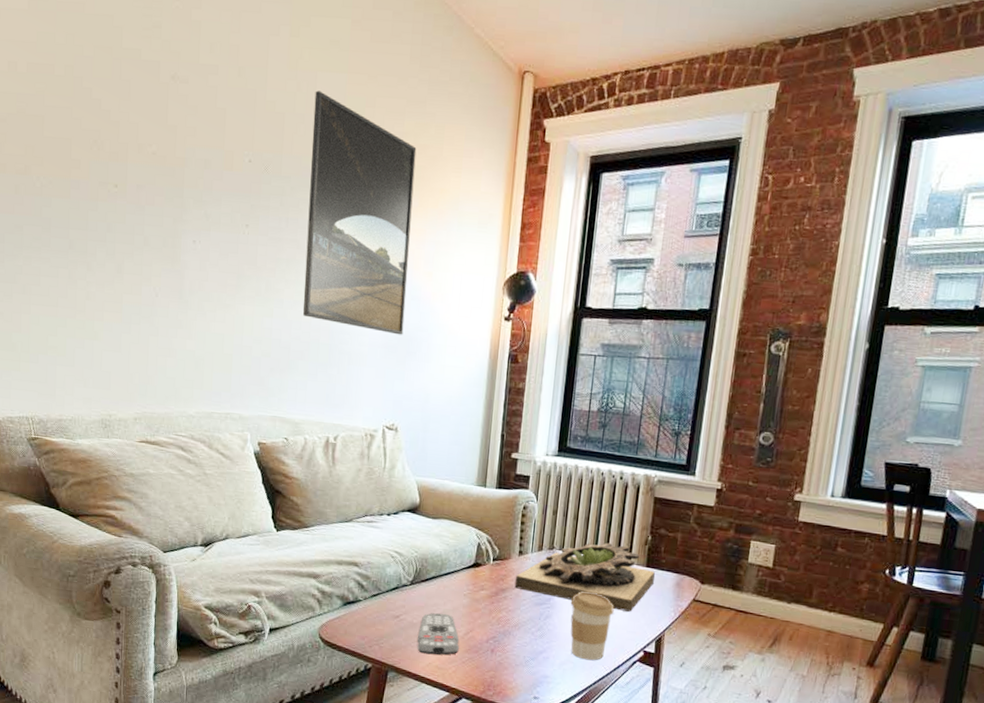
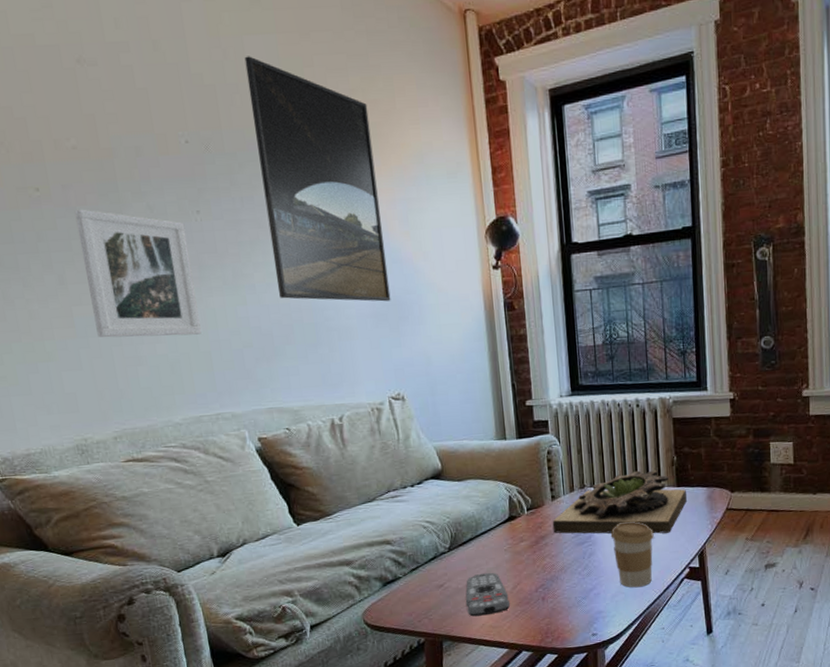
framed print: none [139,208,233,337] -> present [74,209,202,338]

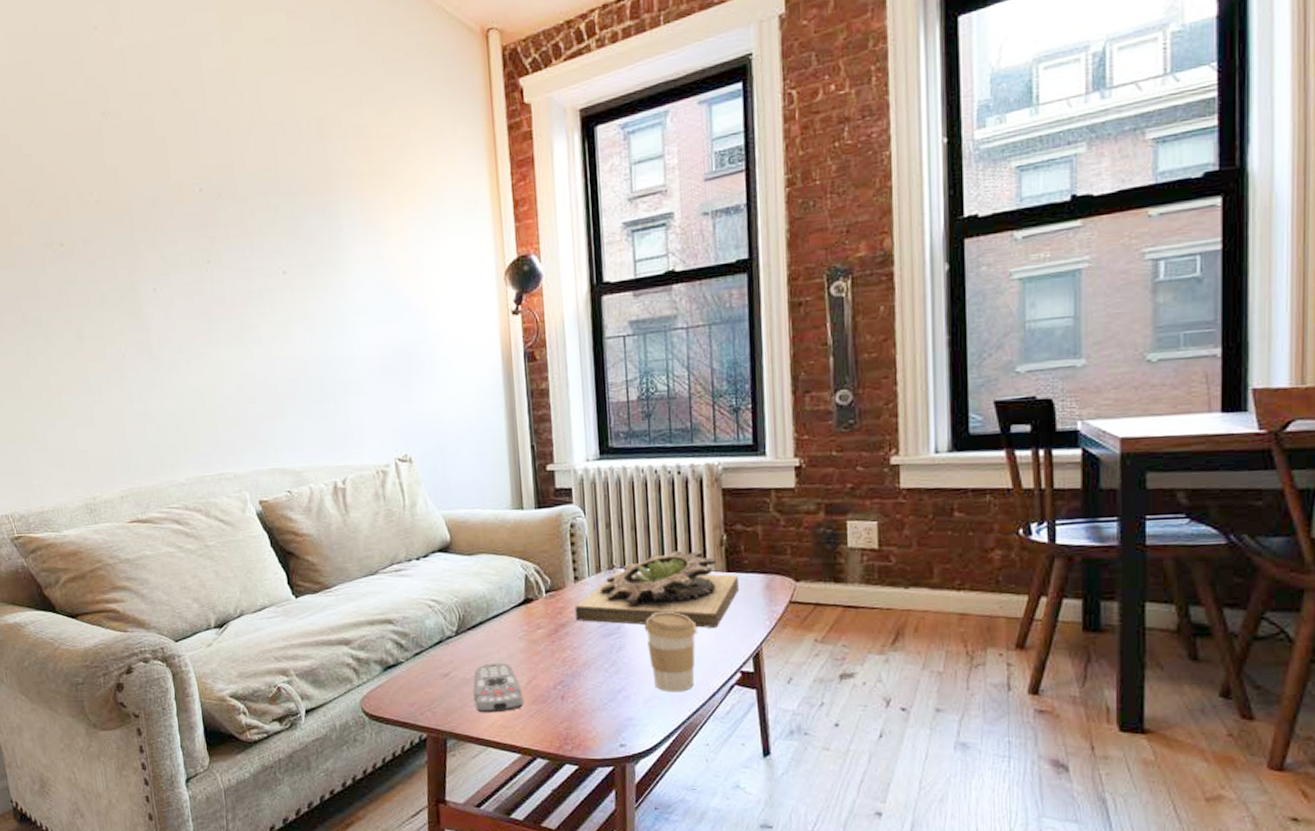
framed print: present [74,209,202,338] -> none [94,262,208,394]
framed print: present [244,56,391,302] -> none [259,97,401,353]

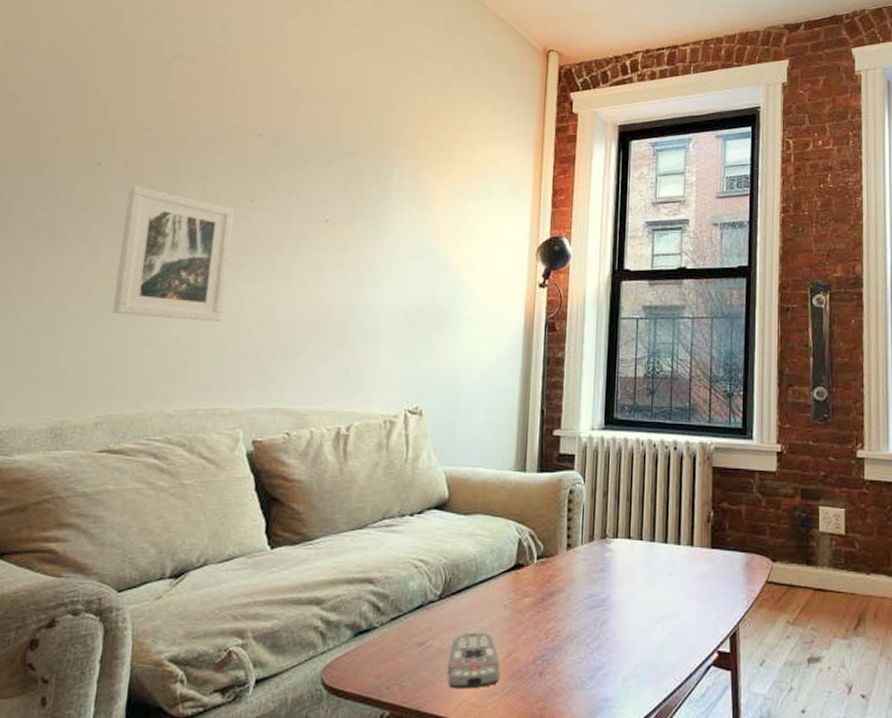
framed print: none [94,262,208,394] -> present [112,186,235,321]
succulent planter: present [574,550,740,628] -> none [563,524,722,604]
coffee cup: present [644,611,697,692] -> none [629,584,680,672]

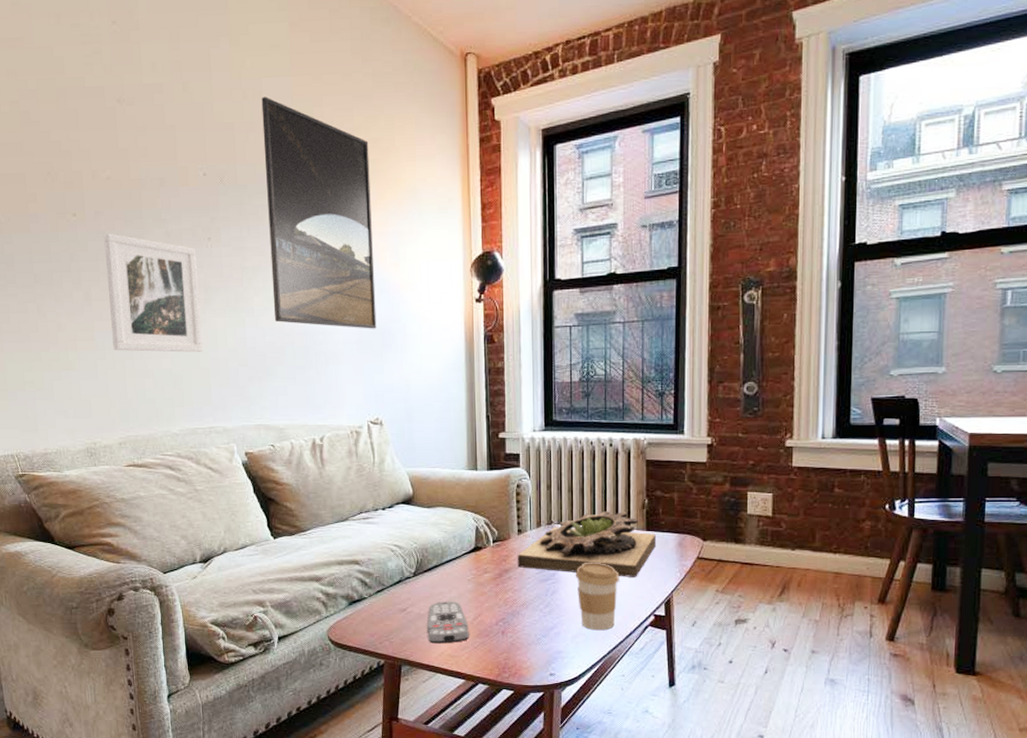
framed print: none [313,68,442,309] -> present [261,96,377,329]
succulent planter: none [563,524,722,604] -> present [517,511,657,577]
coffee cup: none [629,584,680,672] -> present [575,562,619,631]

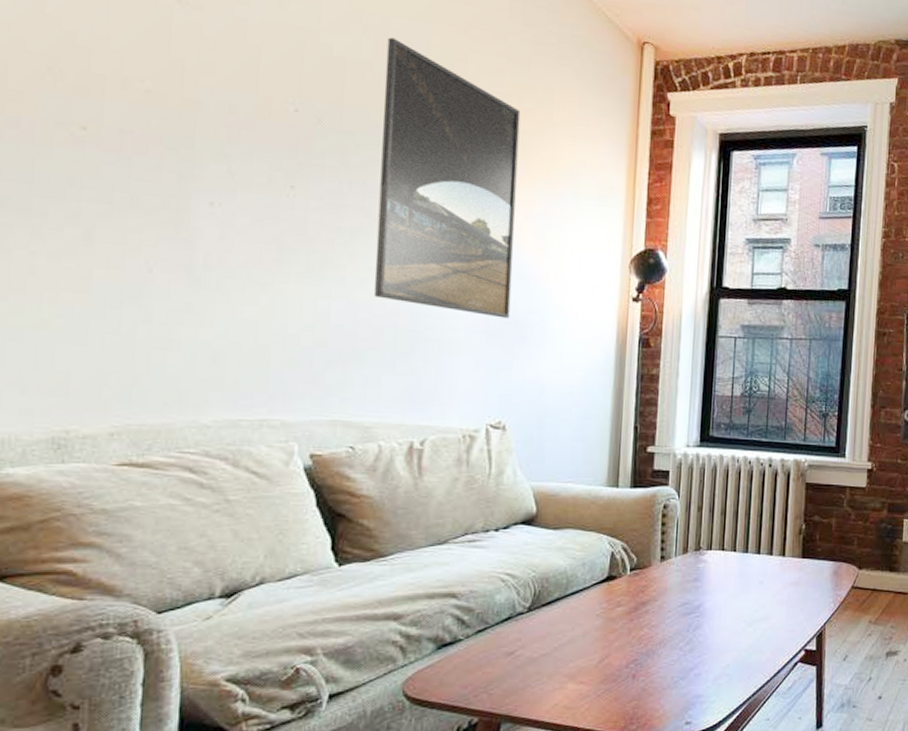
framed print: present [103,233,203,352] -> none [120,158,272,324]
remote control: present [426,601,469,644] -> none [538,640,593,694]
succulent planter: present [517,511,657,577] -> none [657,536,812,609]
coffee cup: present [575,562,619,631] -> none [722,592,771,670]

